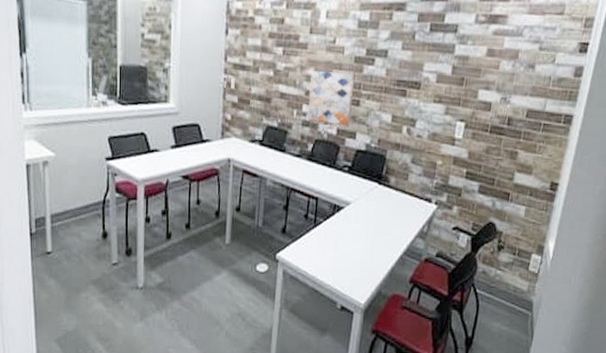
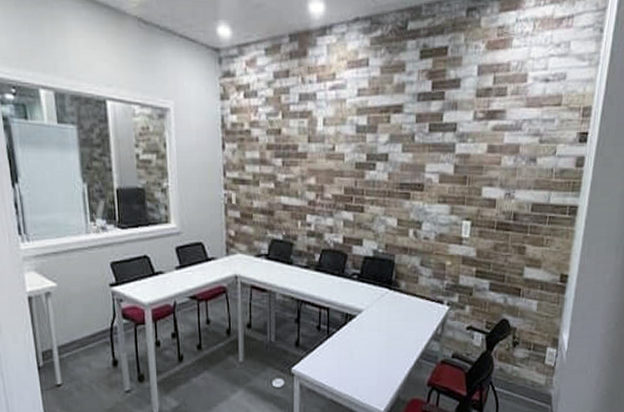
wall art: present [307,71,356,126] -> none [311,179,358,233]

